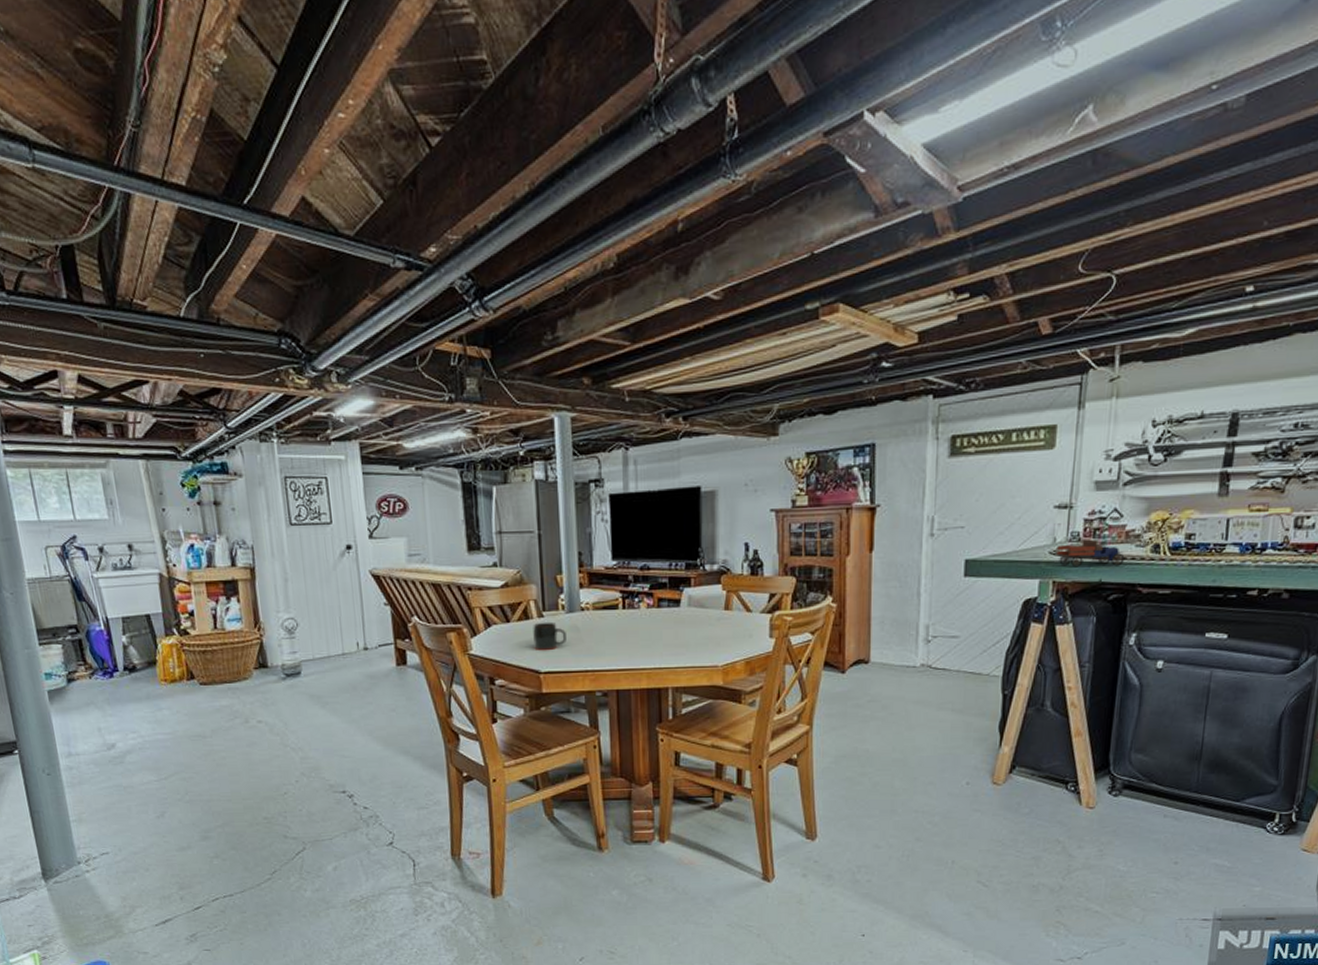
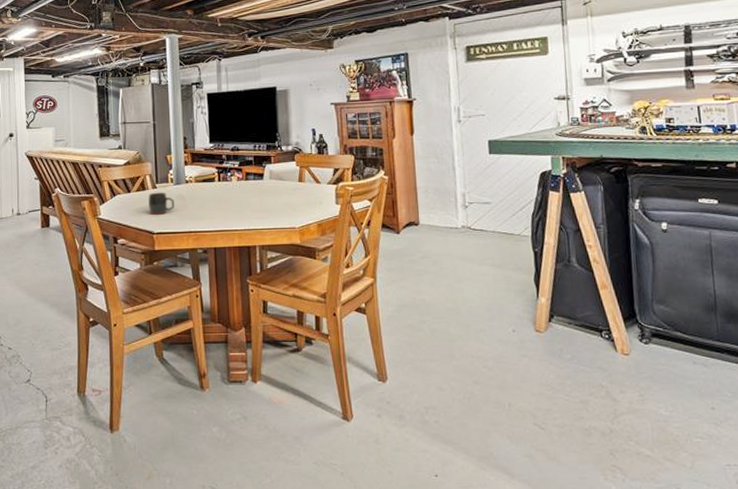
toy truck: present [1056,539,1125,568] -> none [561,123,619,146]

